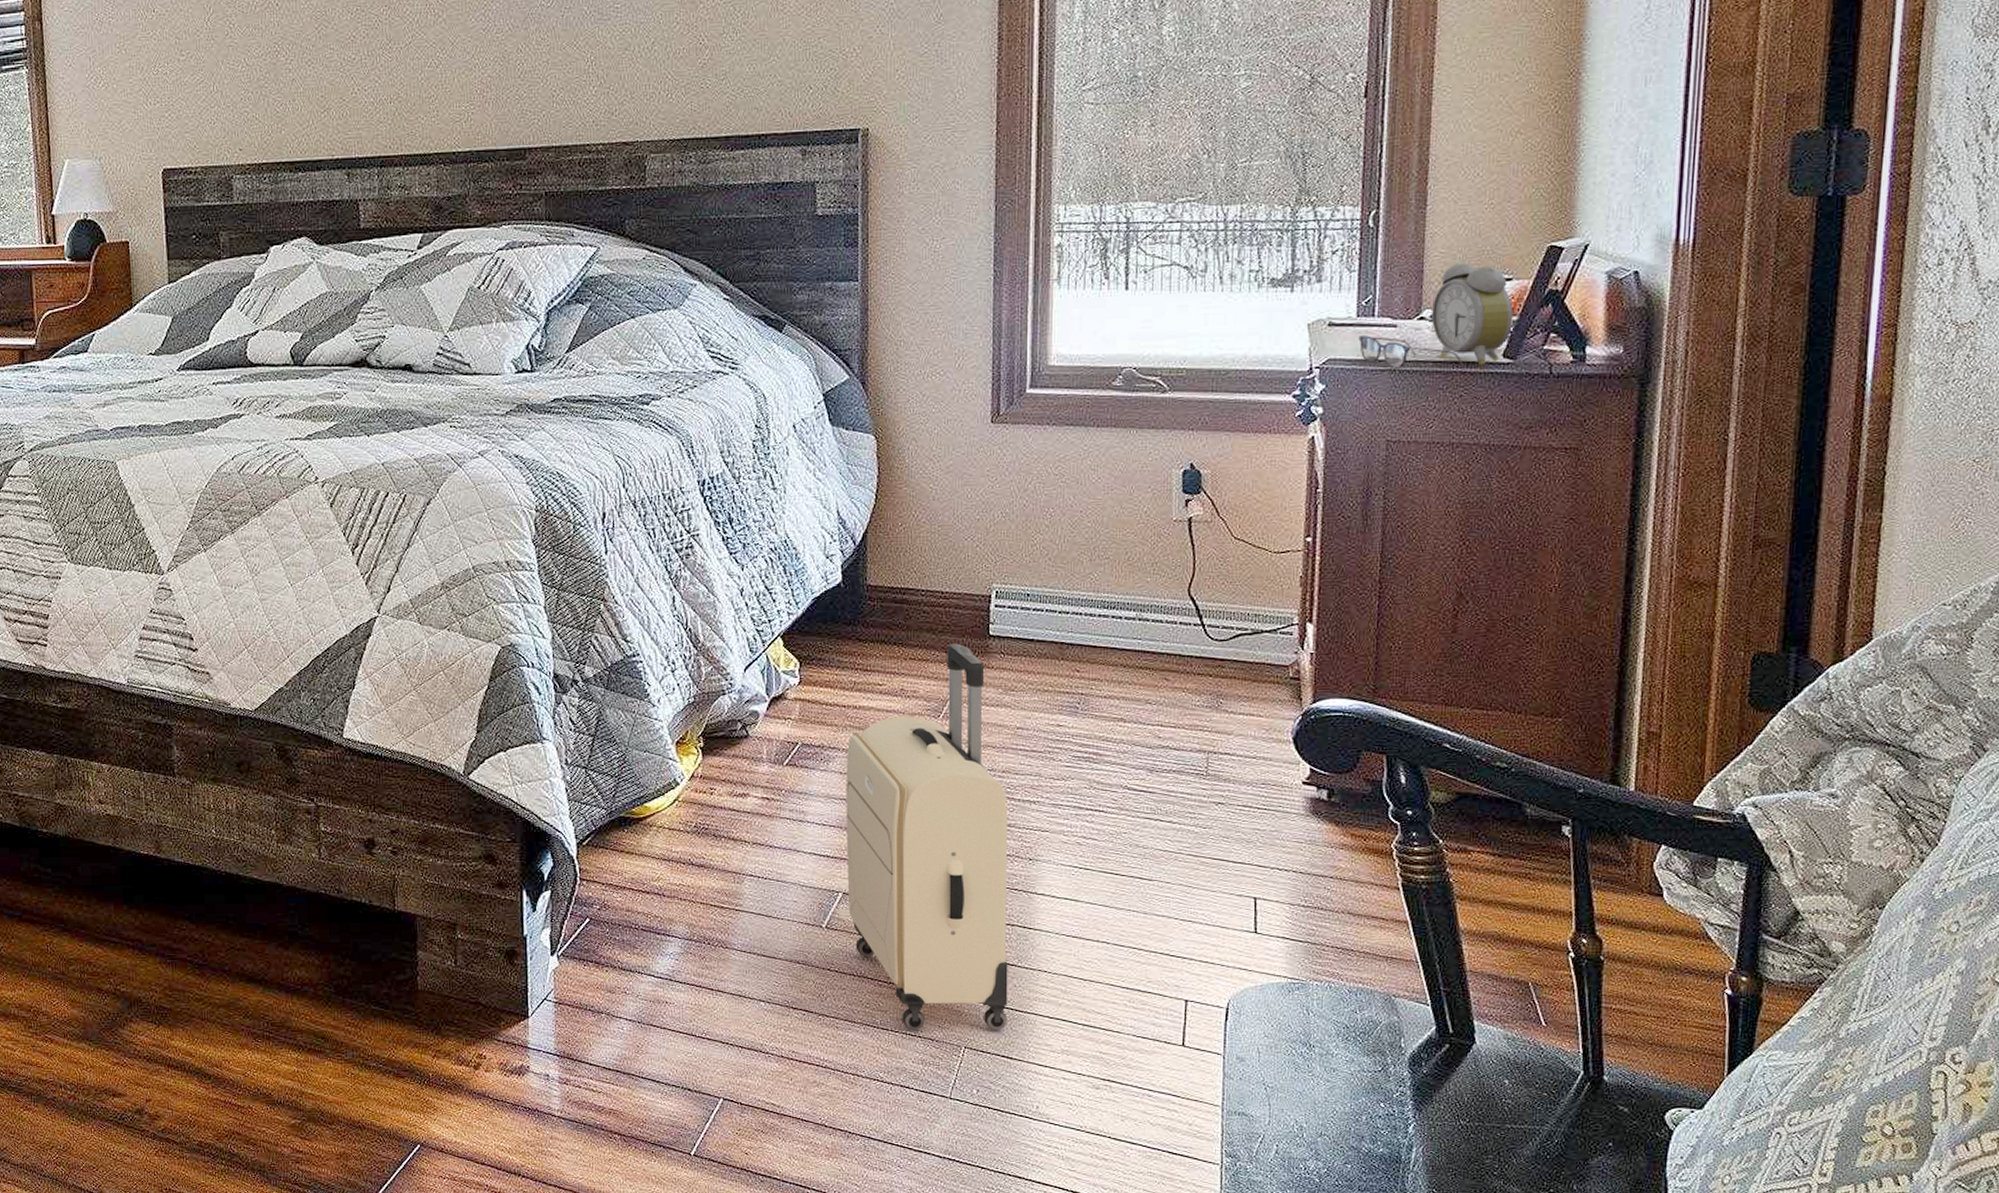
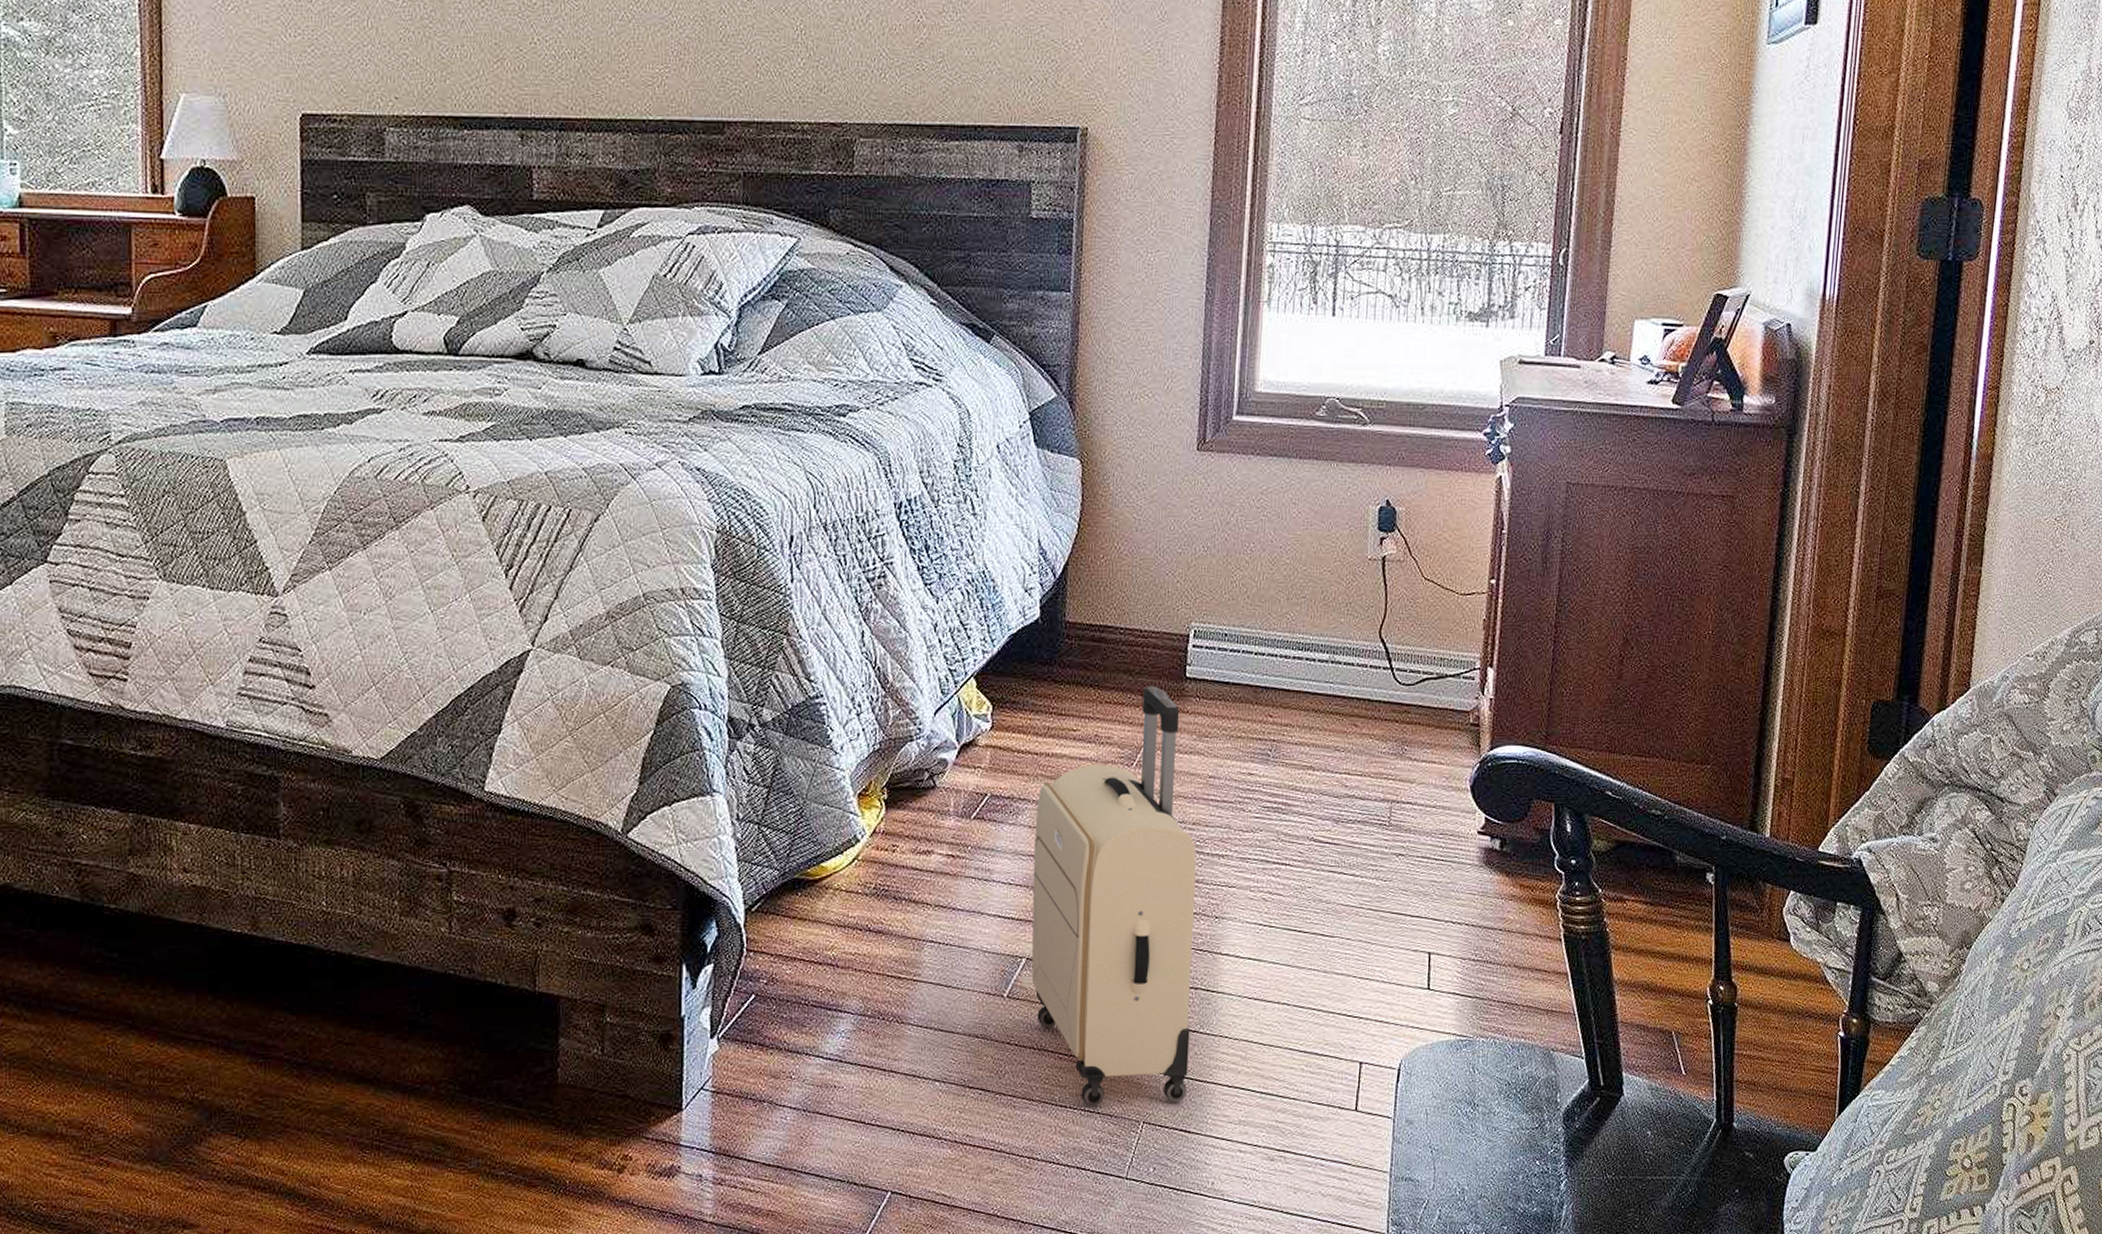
glasses: present [1358,335,1465,368] -> none [1545,375,1639,411]
alarm clock: present [1432,263,1513,367] -> none [1611,307,1683,411]

